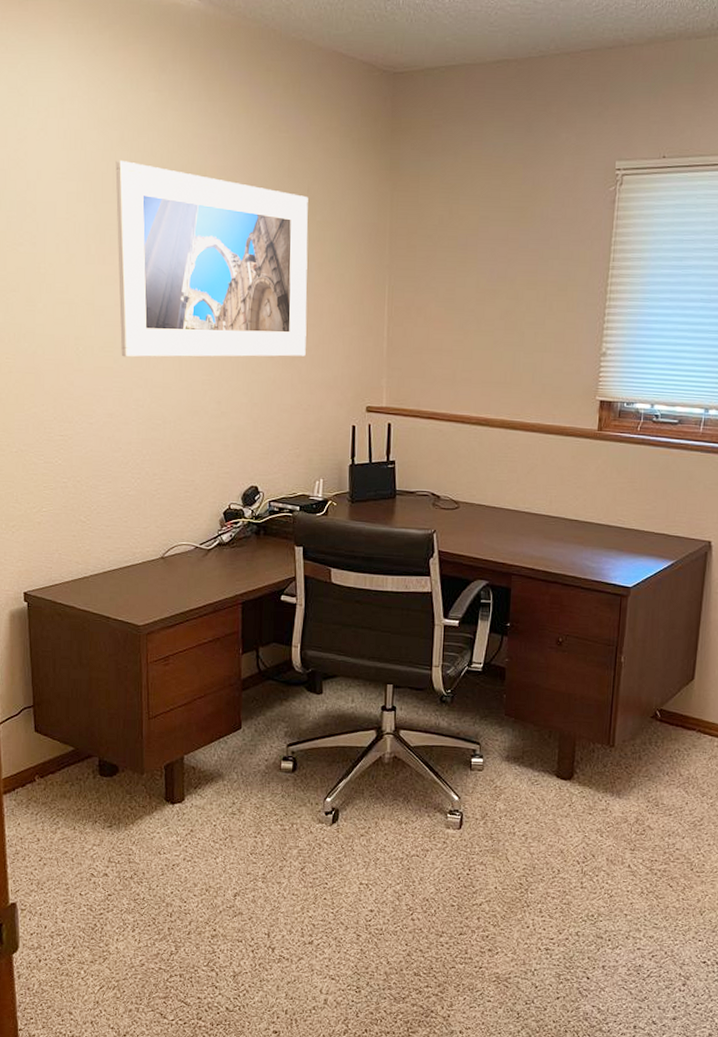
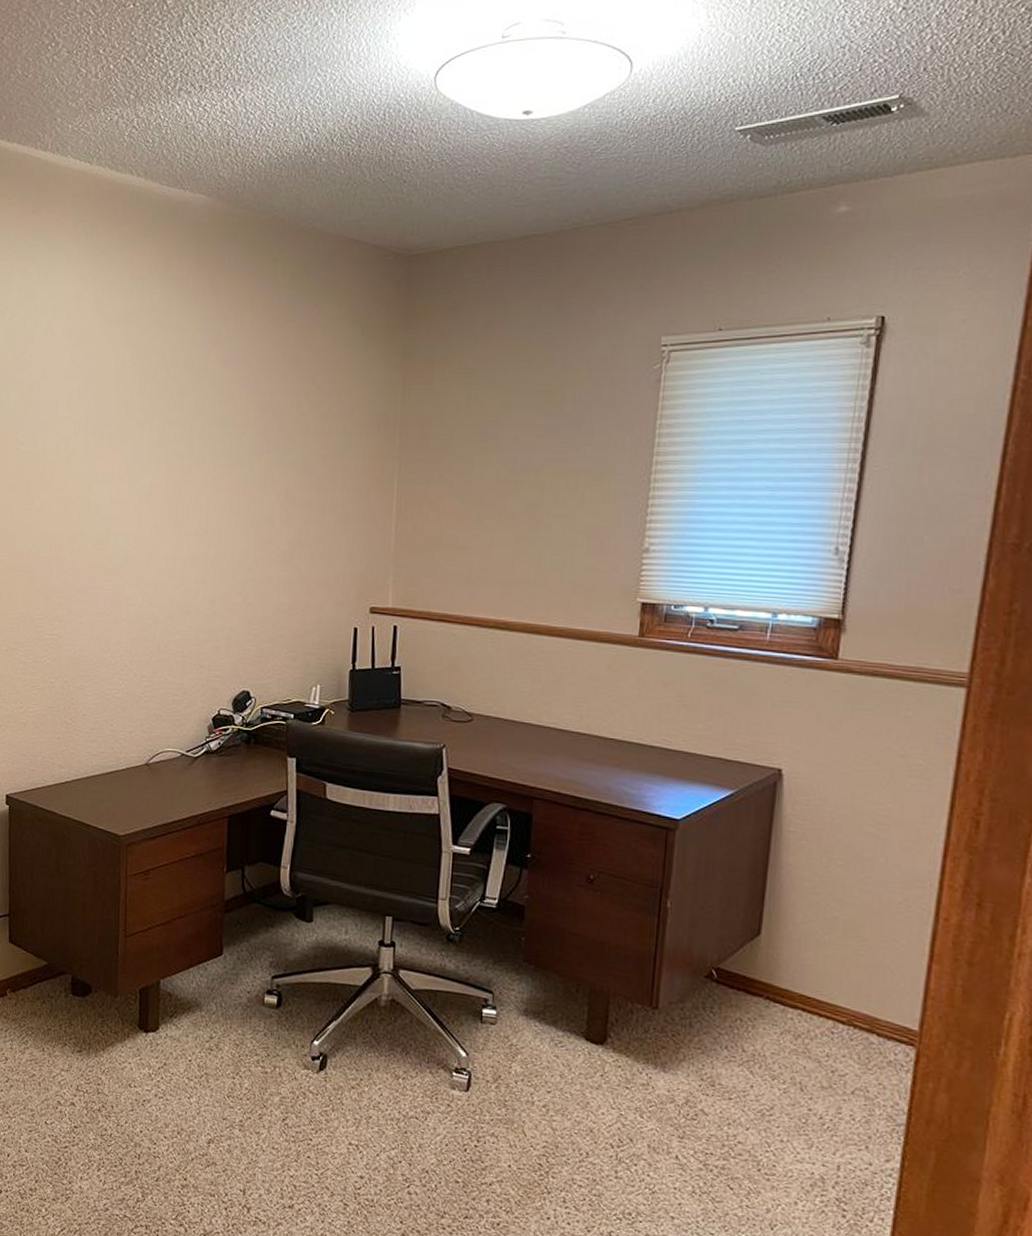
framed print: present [115,160,308,358] -> none [114,357,314,555]

